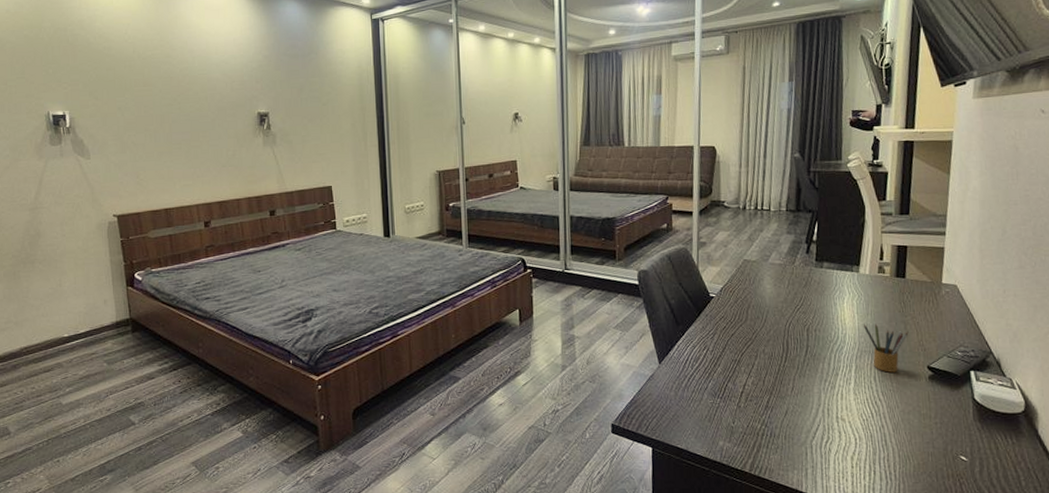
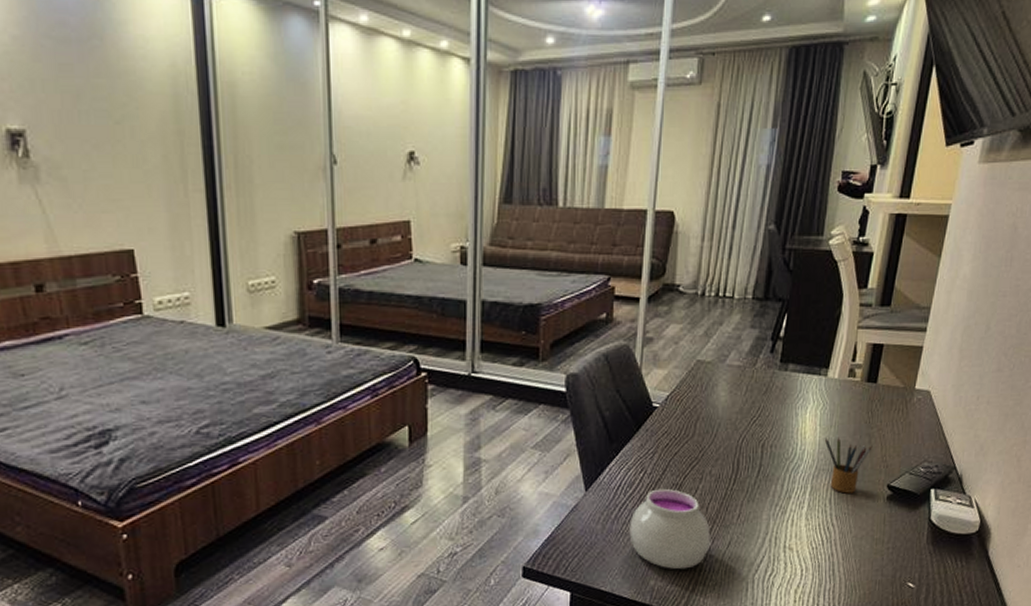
jar: none [698,363,770,433] -> present [629,488,711,570]

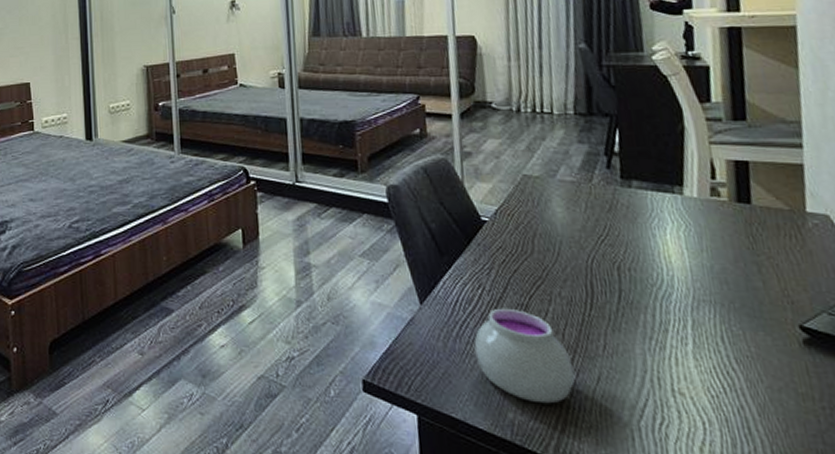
pencil box: present [824,437,873,494] -> none [696,263,766,332]

